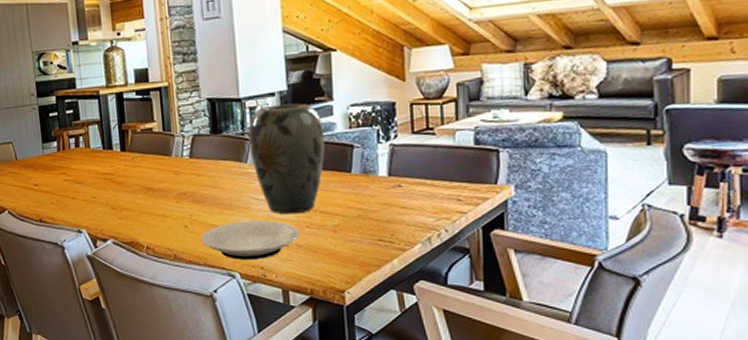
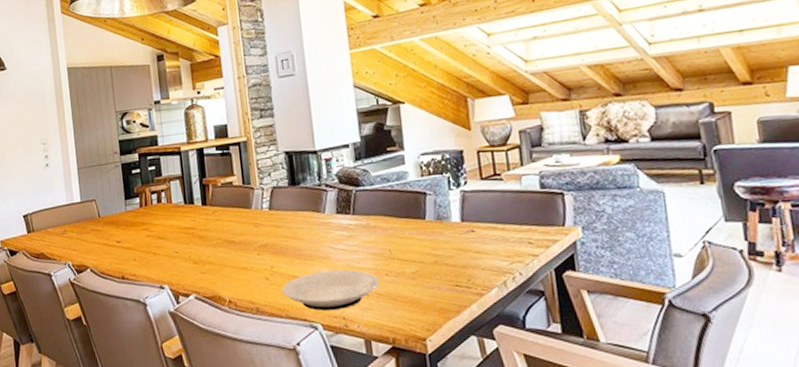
vase: present [248,103,325,215] -> none [324,154,399,263]

